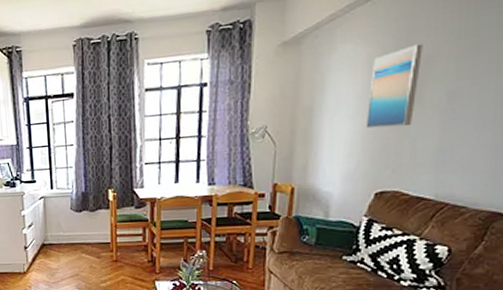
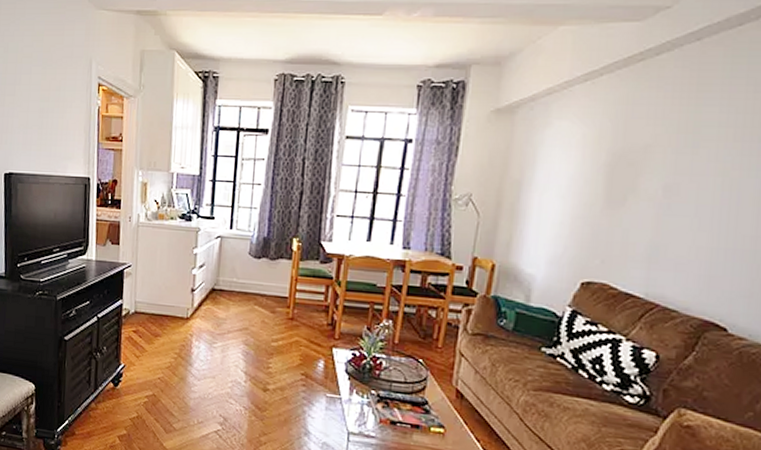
wall art: present [365,43,423,129] -> none [576,131,641,214]

